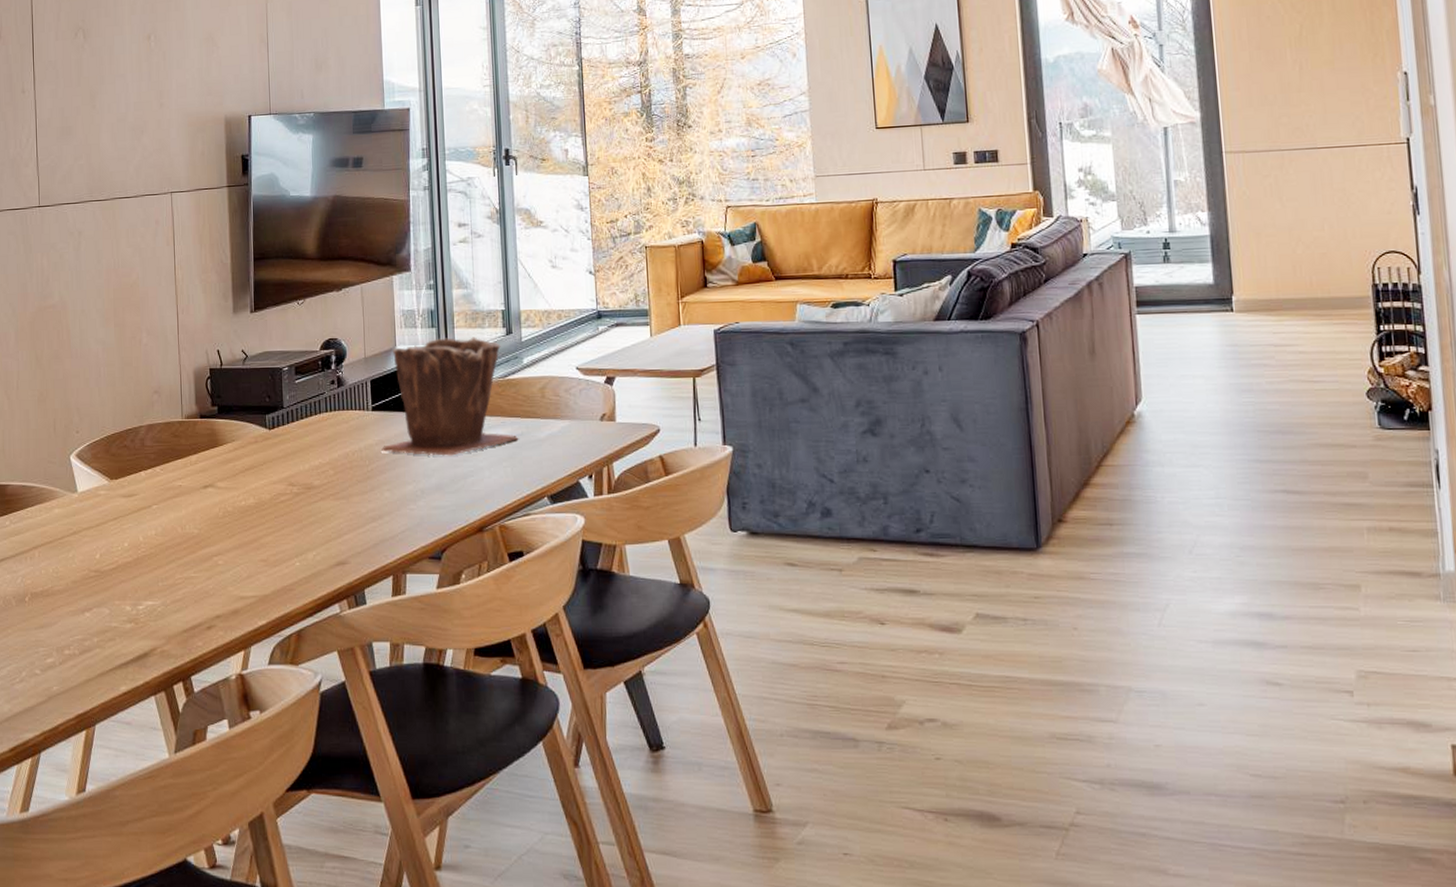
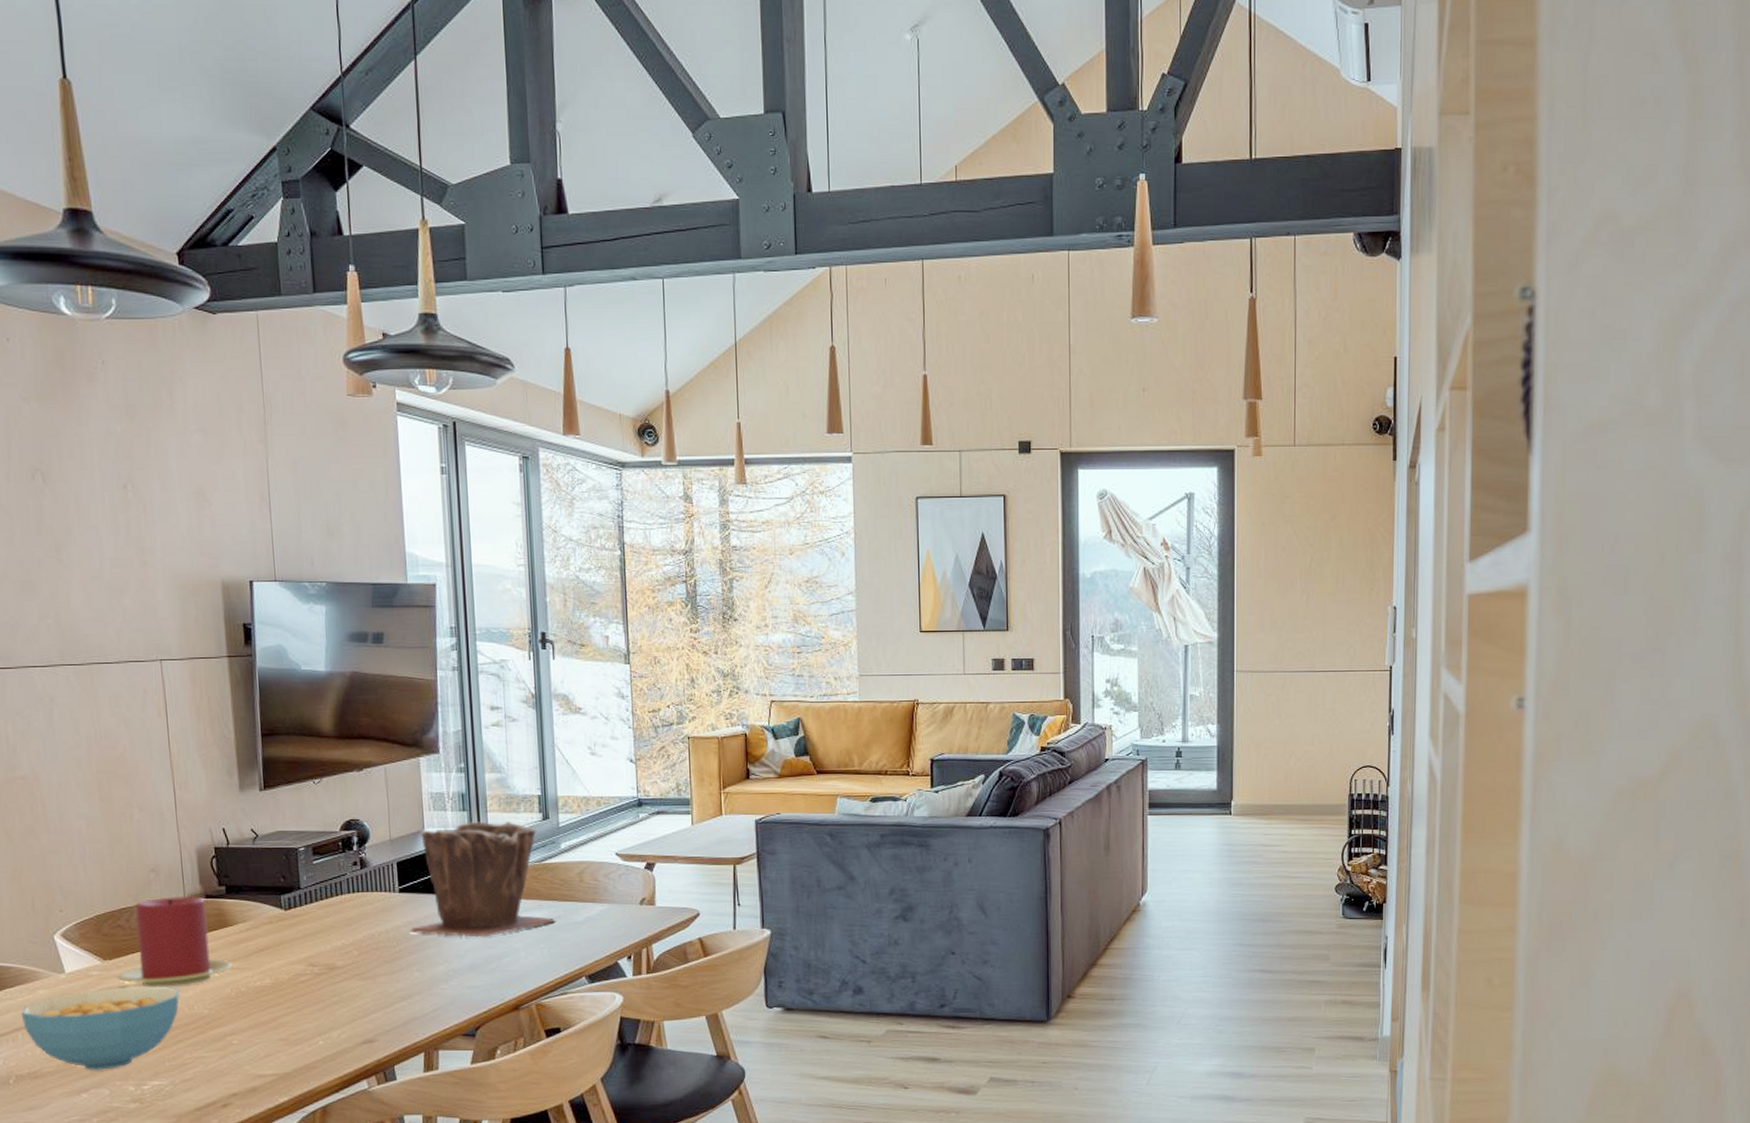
cereal bowl: none [39,505,174,590] -> present [21,986,180,1071]
candle: none [122,416,221,507] -> present [118,895,233,987]

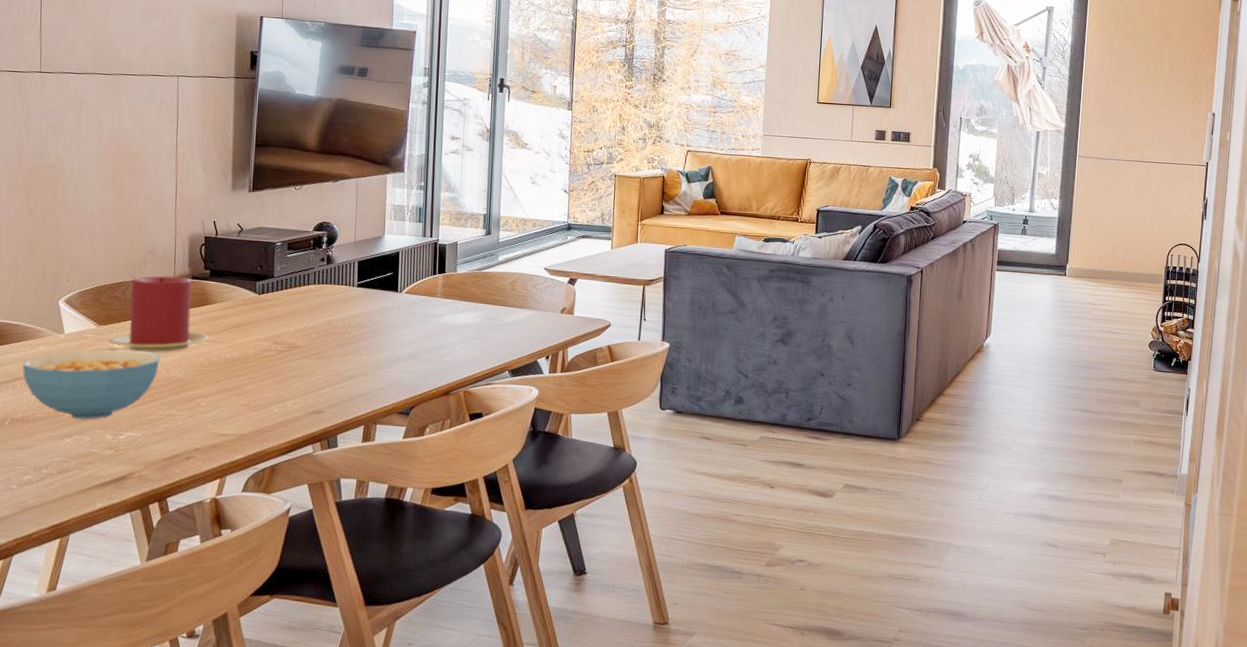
plant pot: present [410,821,556,938] -> none [363,231,488,331]

